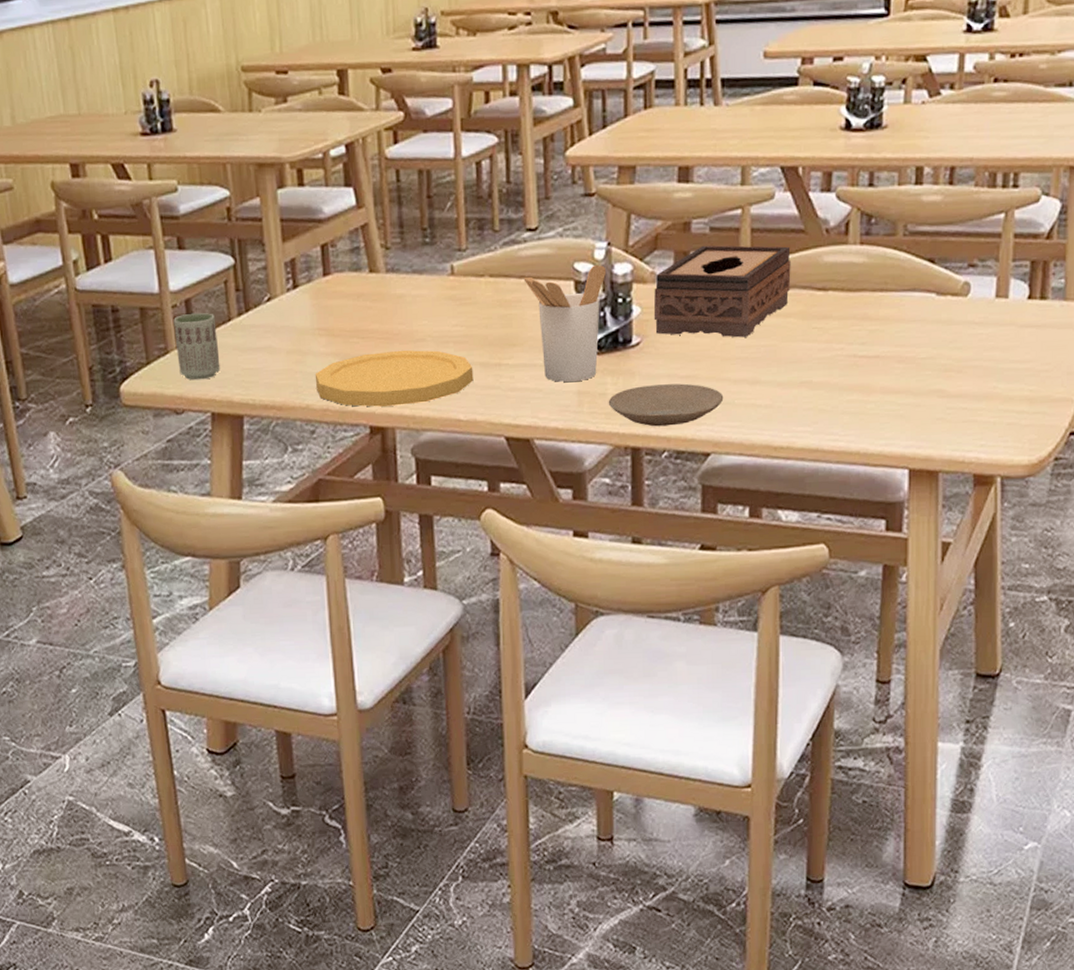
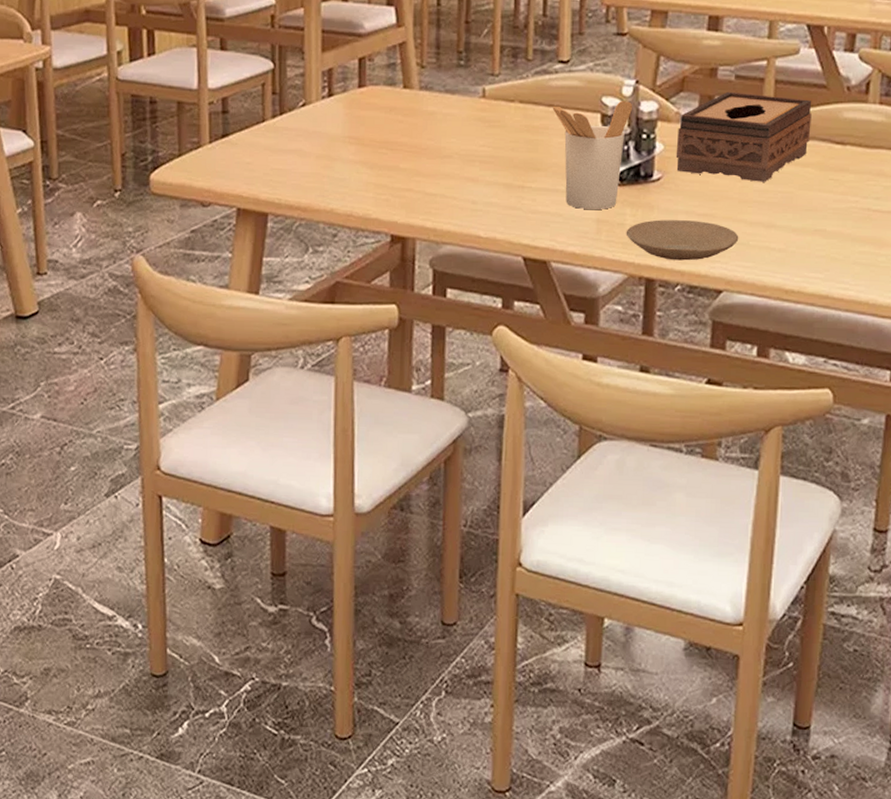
cup: present [173,312,221,381] -> none [208,111,251,176]
plate: present [315,350,474,407] -> none [341,164,497,218]

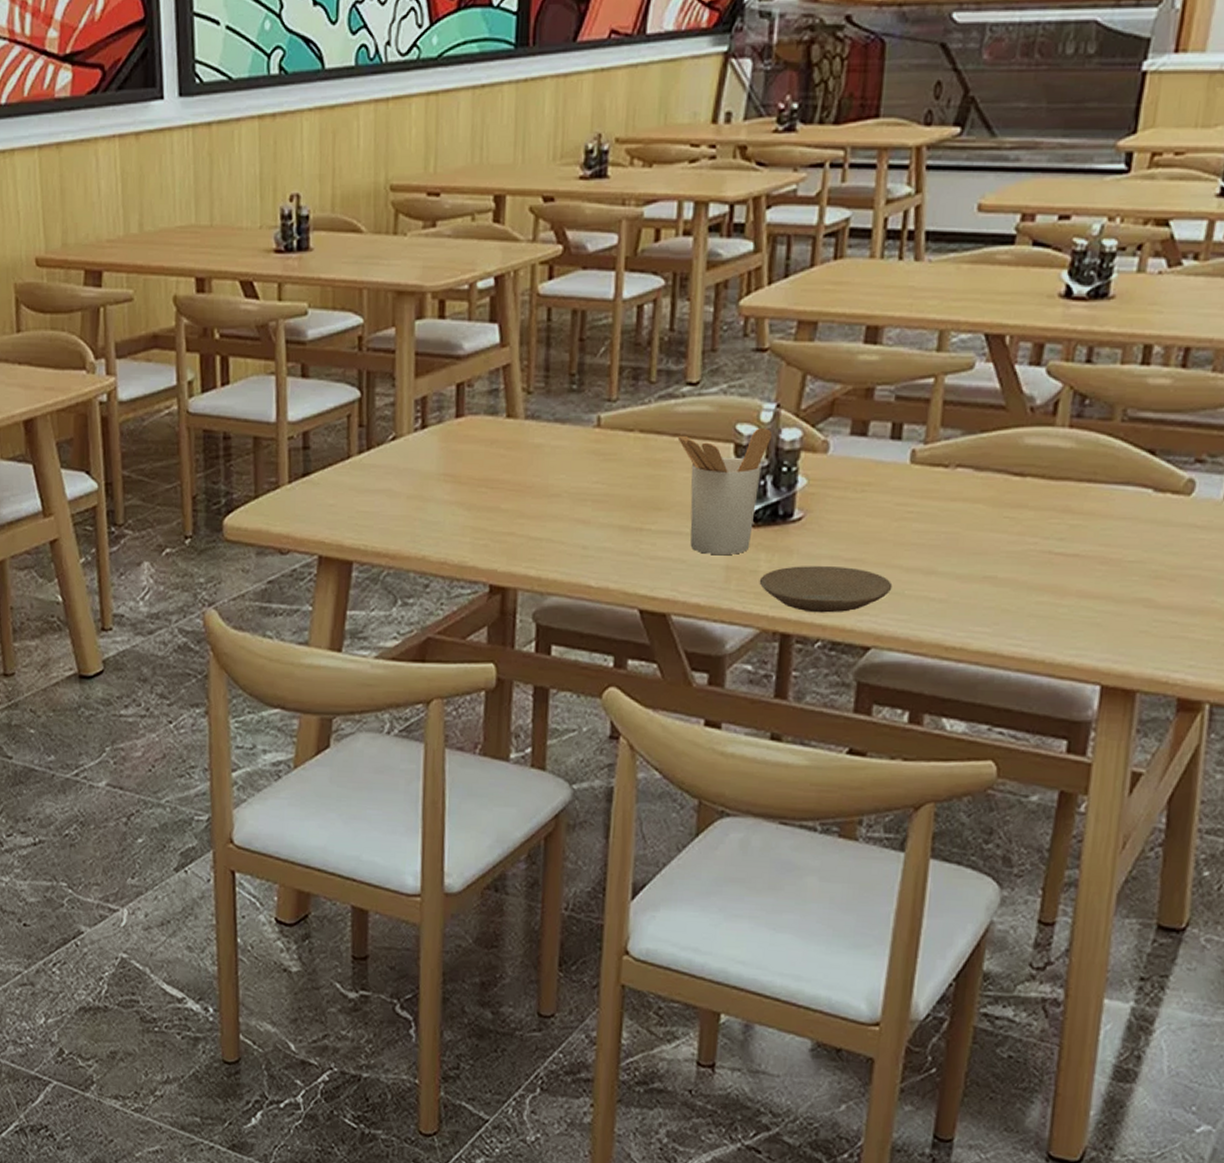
tissue box: present [675,91,812,182] -> none [821,415,986,521]

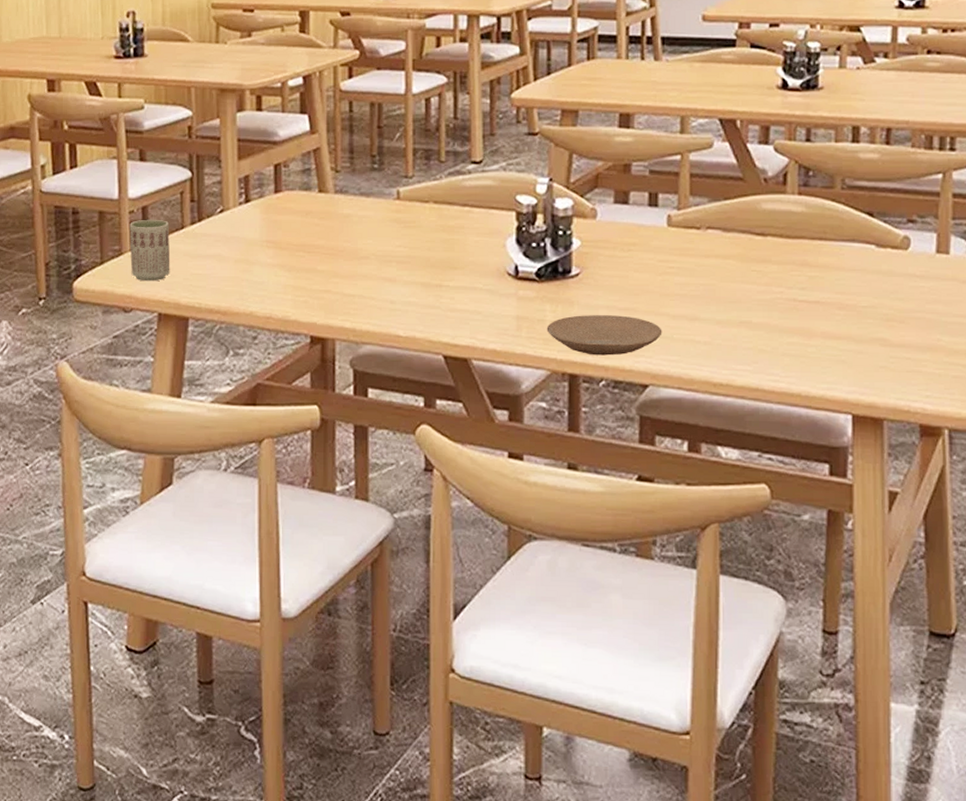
cup: none [288,446,334,520] -> present [129,219,171,282]
utensil holder: present [677,427,773,554] -> none [467,198,548,306]

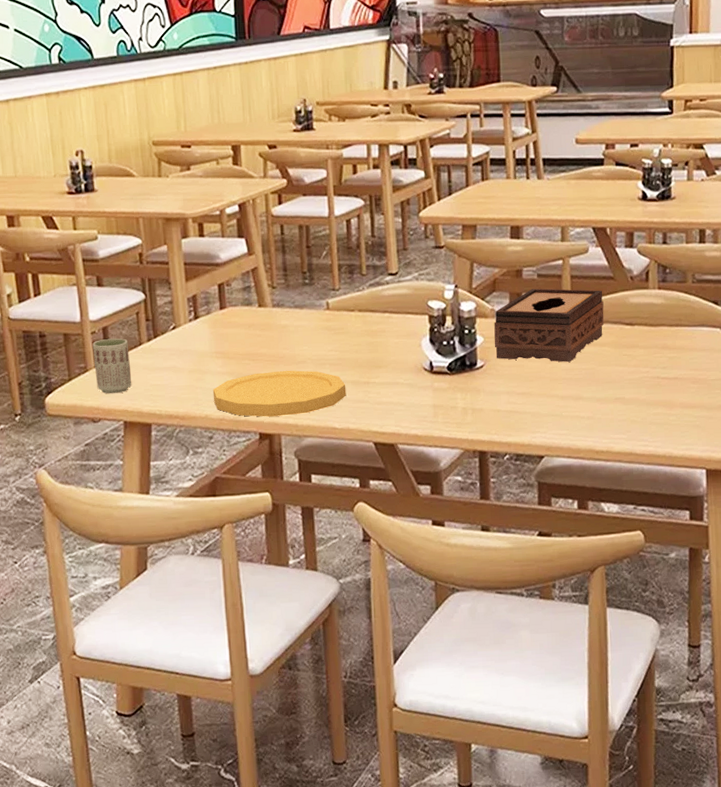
plate: none [260,266,414,318] -> present [212,370,347,417]
plate: present [546,315,662,356] -> none [458,399,554,434]
tissue box: none [593,186,730,275] -> present [494,288,604,362]

